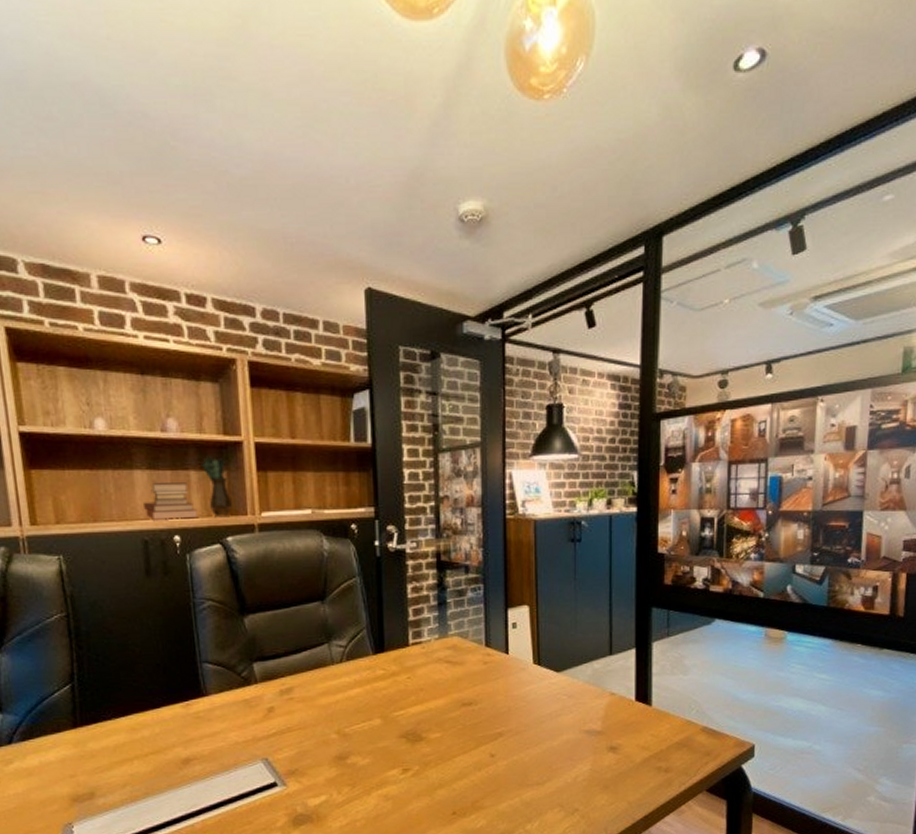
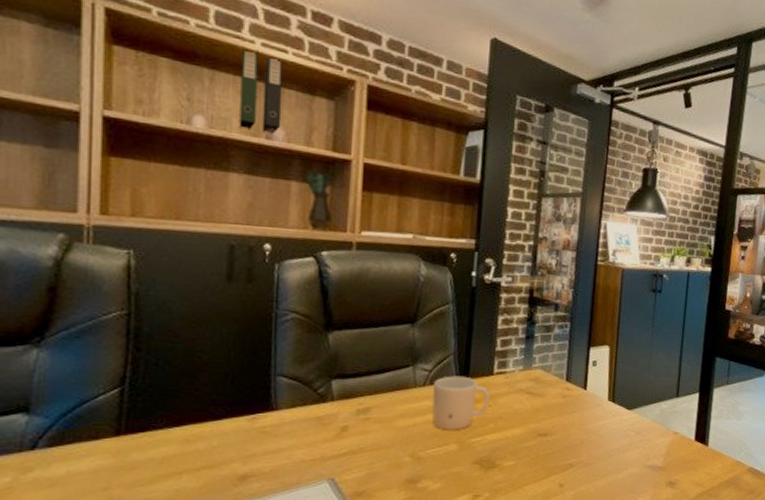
binder: none [128,344,173,427] -> present [239,49,283,135]
books: present [144,482,198,520] -> none [235,188,293,229]
mug: none [350,649,409,705] -> present [431,376,490,430]

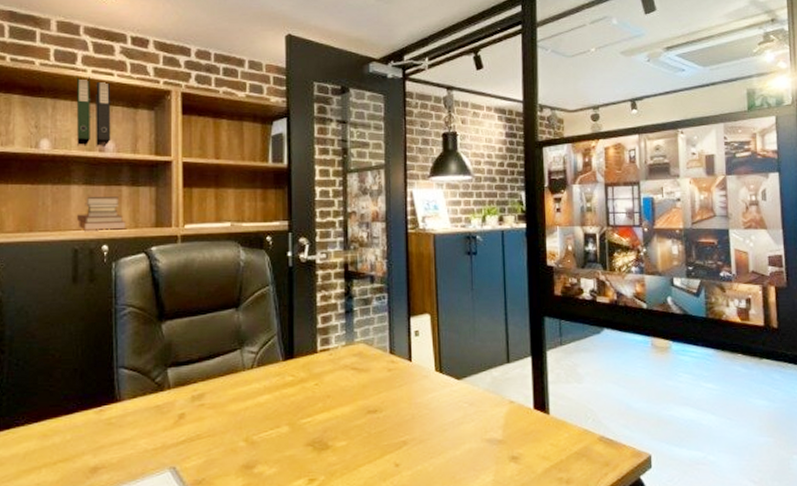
books: none [235,188,293,229] -> present [77,197,126,231]
vase: present [304,169,333,231] -> none [133,173,159,228]
mug: present [431,376,490,430] -> none [260,356,316,412]

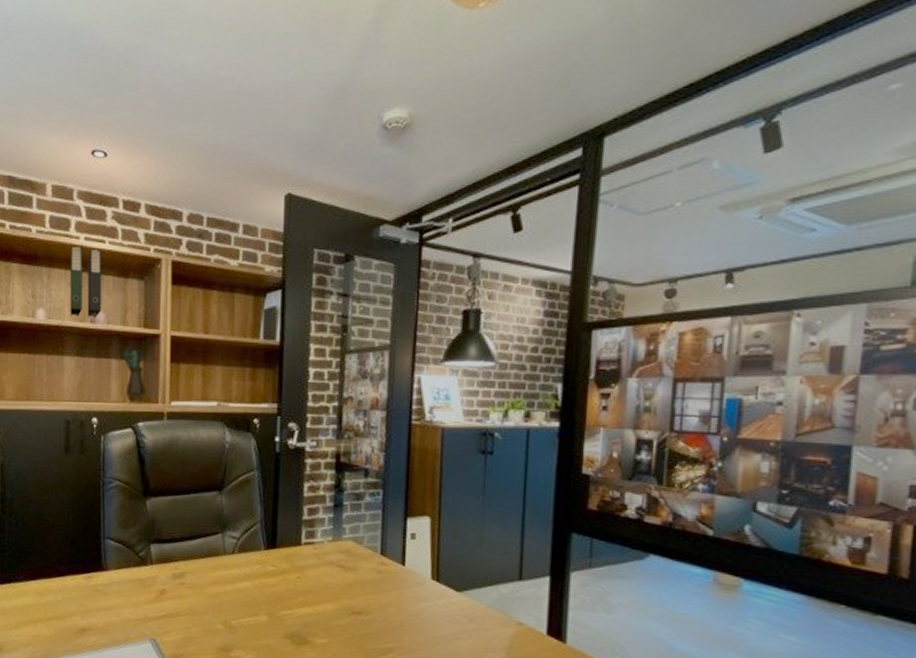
books: present [77,197,126,231] -> none [70,369,114,403]
vase: none [133,173,159,228] -> present [121,346,147,403]

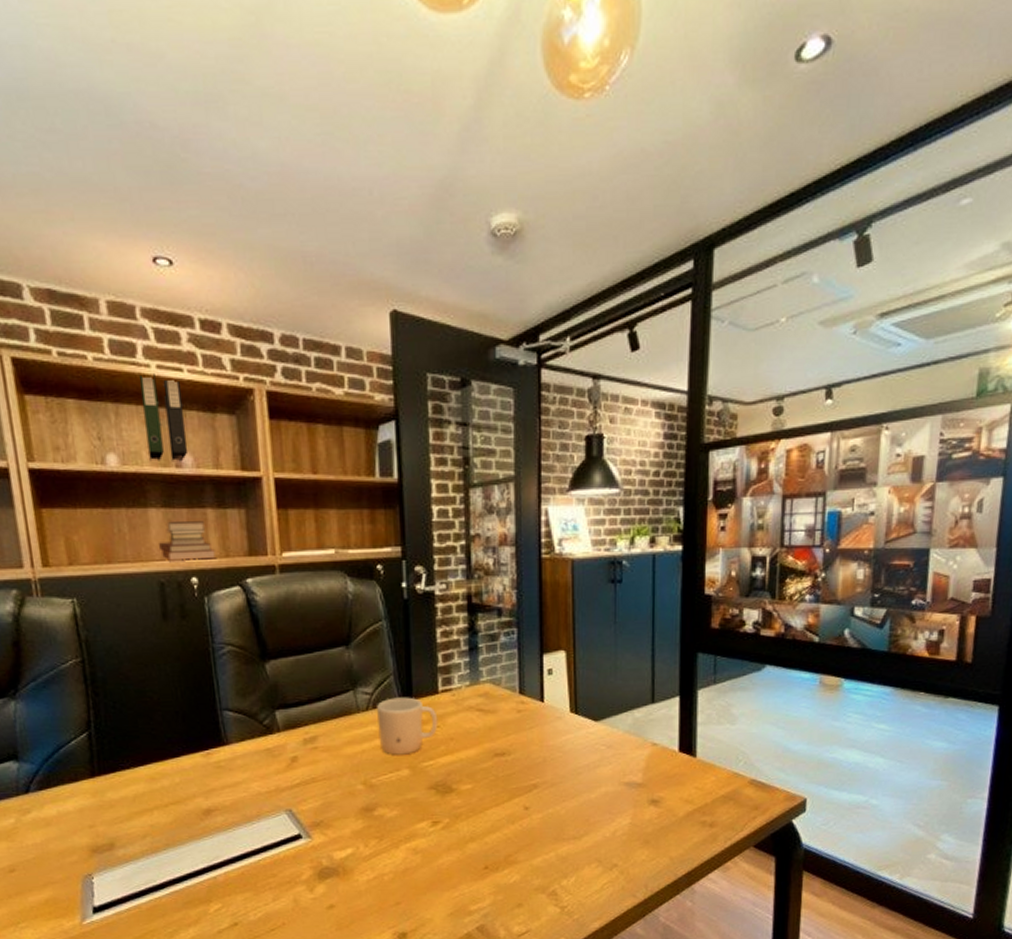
books: none [70,369,114,403] -> present [159,521,216,561]
vase: present [121,346,147,403] -> none [218,492,253,557]
mug: none [240,544,299,601] -> present [376,697,438,755]

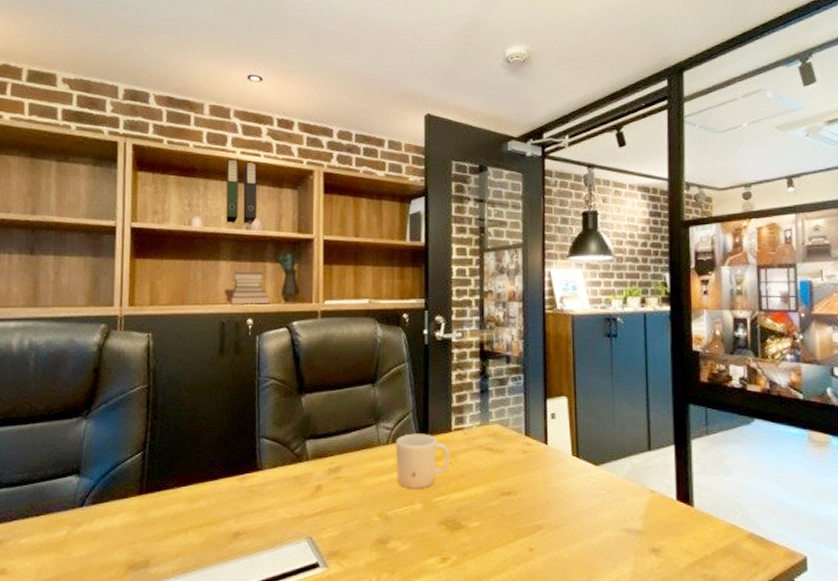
vase: none [218,492,253,557] -> present [276,250,301,303]

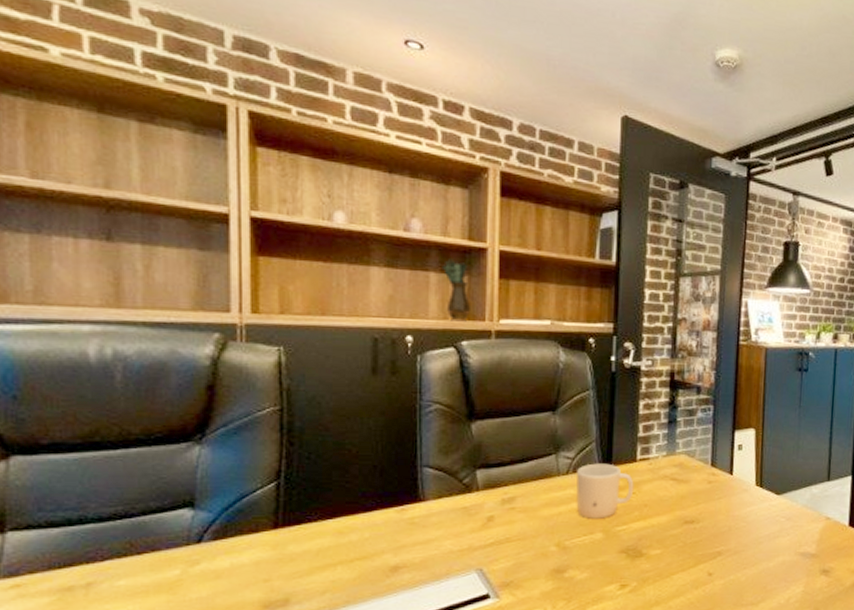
books: present [225,273,269,305] -> none [378,281,433,320]
binder: present [226,158,258,225] -> none [378,143,418,227]

